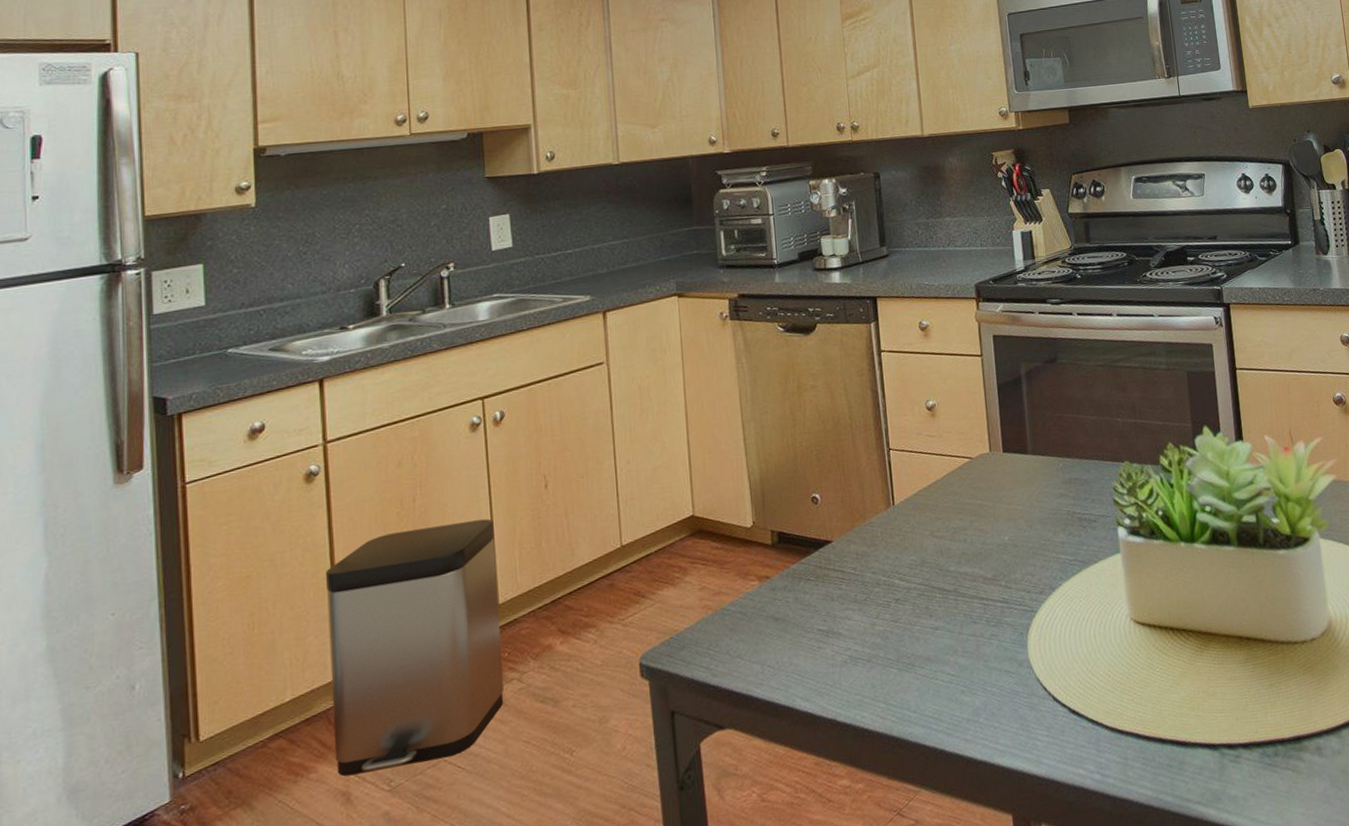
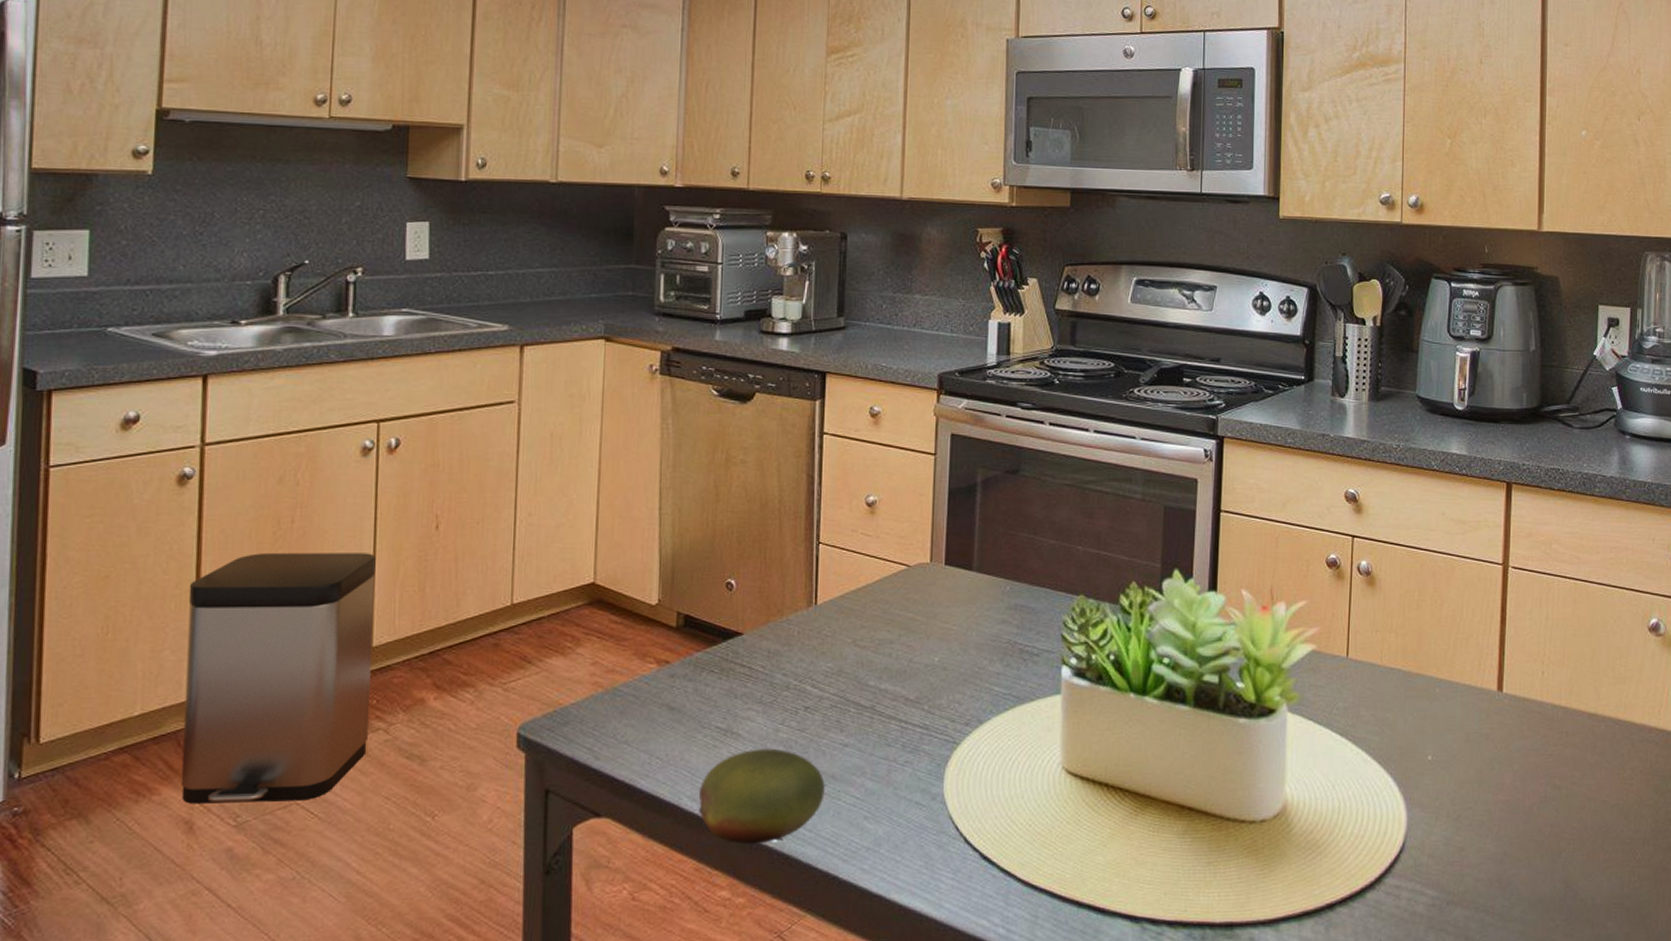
fruit: none [810,641,923,734] -> present [698,748,825,844]

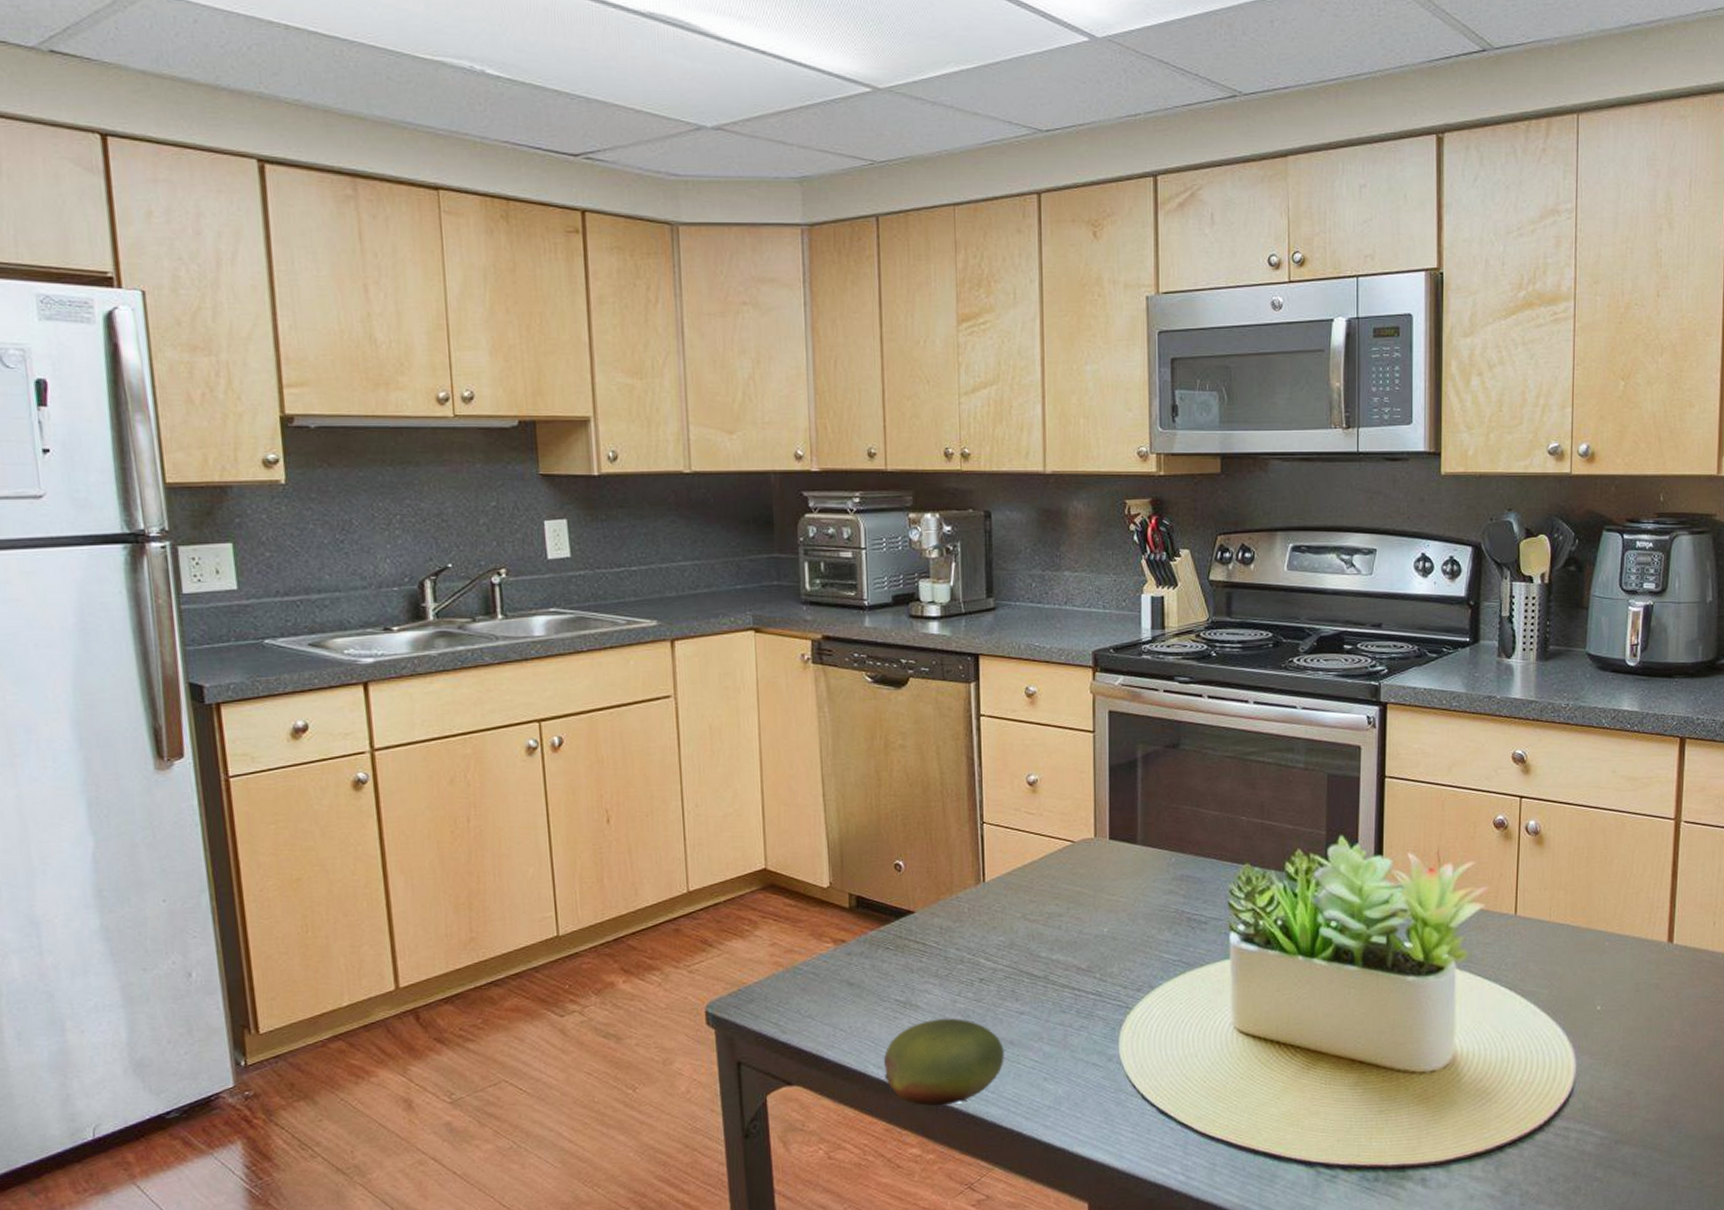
pedal bin: present [180,553,376,804] -> none [378,848,565,1084]

